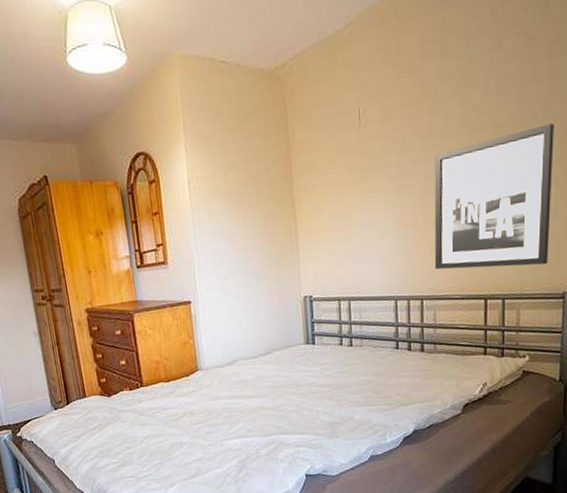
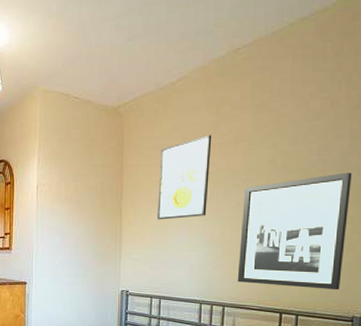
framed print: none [333,93,393,206] -> present [157,134,212,220]

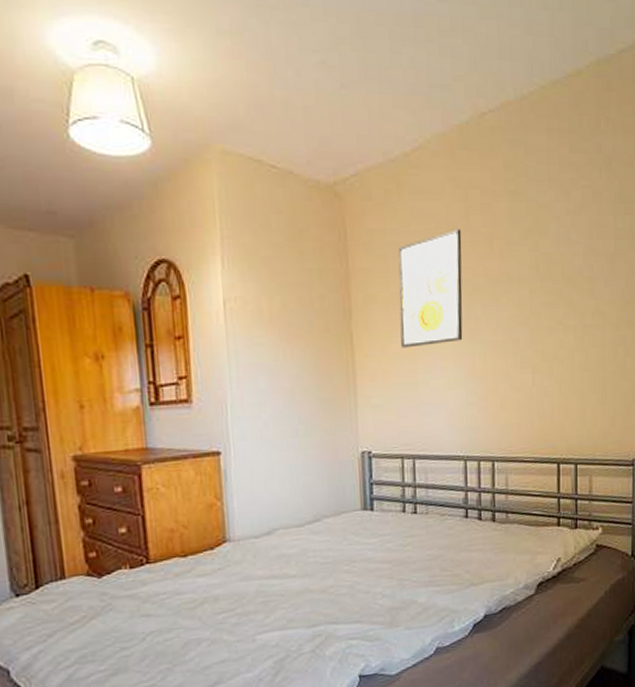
wall art: present [237,172,352,290] -> none [505,281,621,429]

